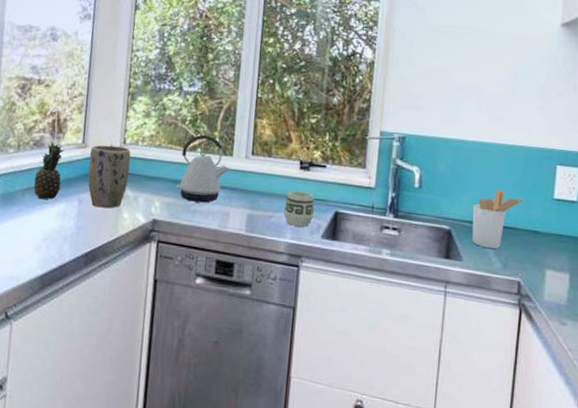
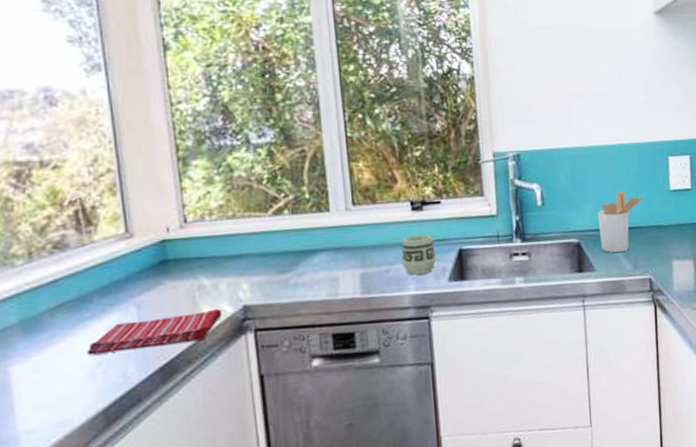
fruit: present [33,142,65,200] -> none [64,239,107,315]
dish towel: none [39,211,136,239] -> present [87,308,222,355]
plant pot: present [88,145,131,209] -> none [140,226,201,308]
kettle: present [175,134,229,203] -> none [265,192,328,275]

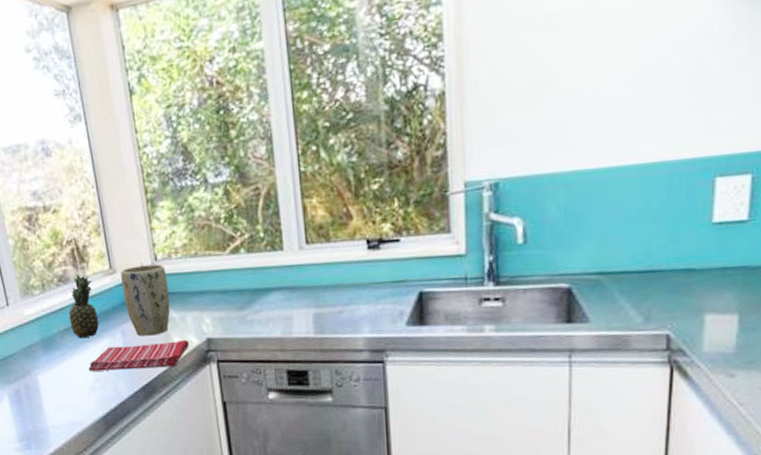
fruit: none [64,239,107,315] -> present [68,274,100,338]
plant pot: none [140,226,201,308] -> present [120,264,170,336]
cup: present [401,235,437,275] -> none [355,276,394,317]
utensil holder: present [597,191,644,253] -> none [598,224,670,302]

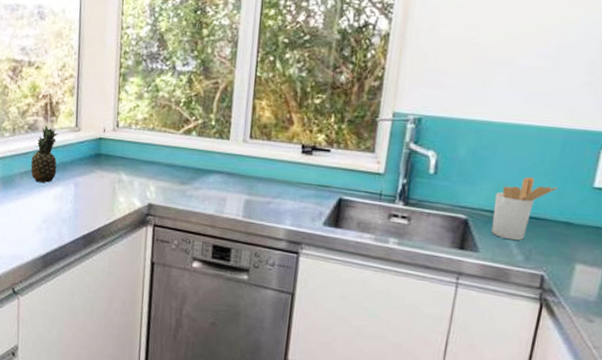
dish towel: present [88,339,189,372] -> none [39,194,132,222]
plant pot: present [120,264,170,336] -> none [82,128,125,192]
utensil holder: none [598,224,670,302] -> present [491,176,557,241]

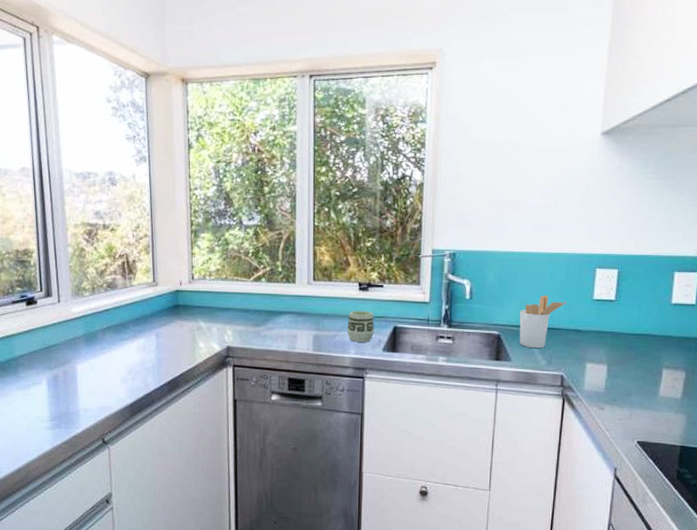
fruit: present [30,125,59,183] -> none [112,283,138,336]
cup: none [283,176,317,214] -> present [346,311,375,342]

